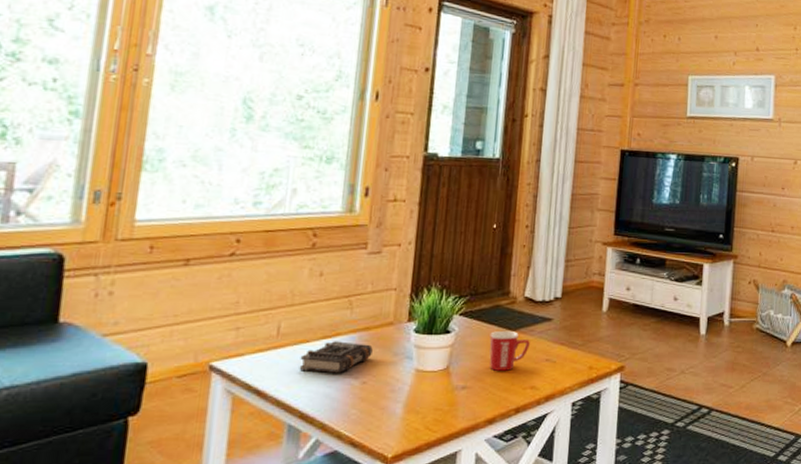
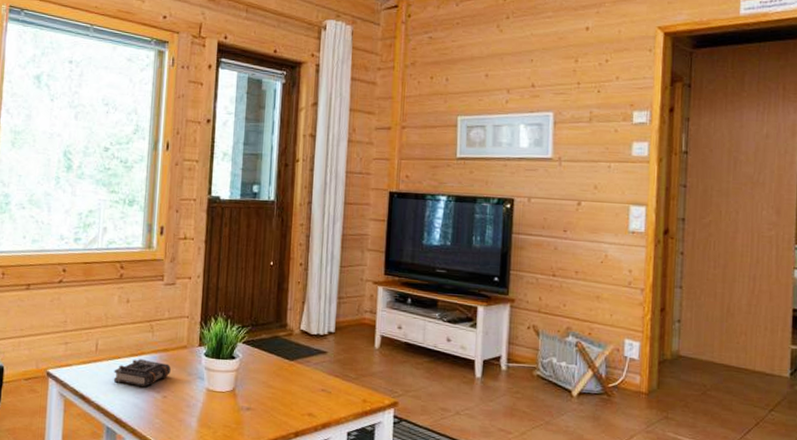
mug: present [489,330,530,371] -> none [270,359,307,397]

